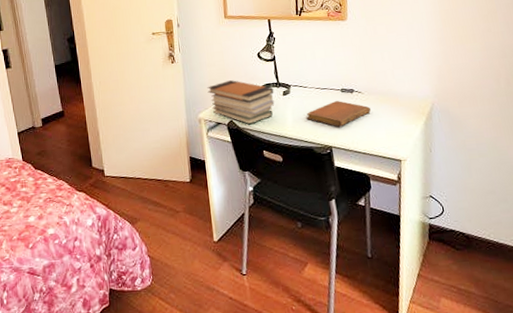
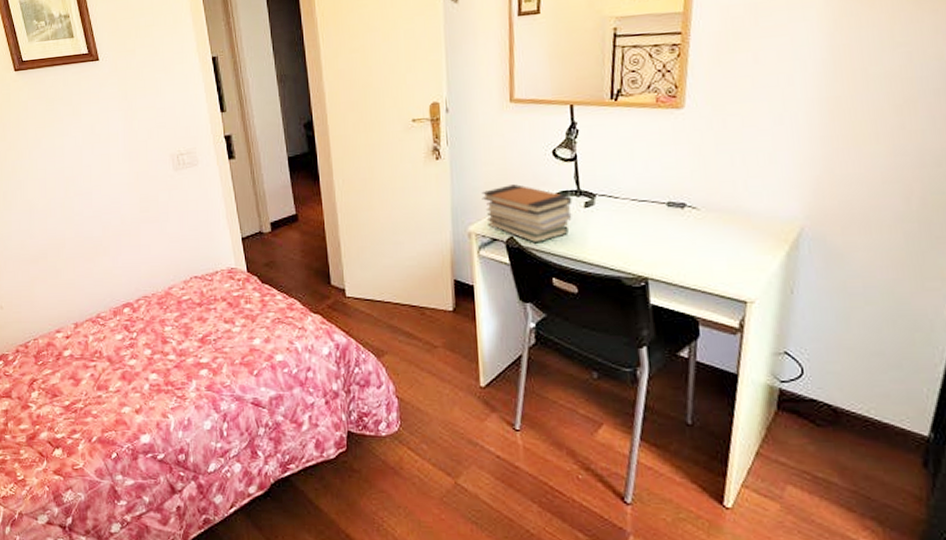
notebook: present [306,101,371,127] -> none [615,218,708,253]

